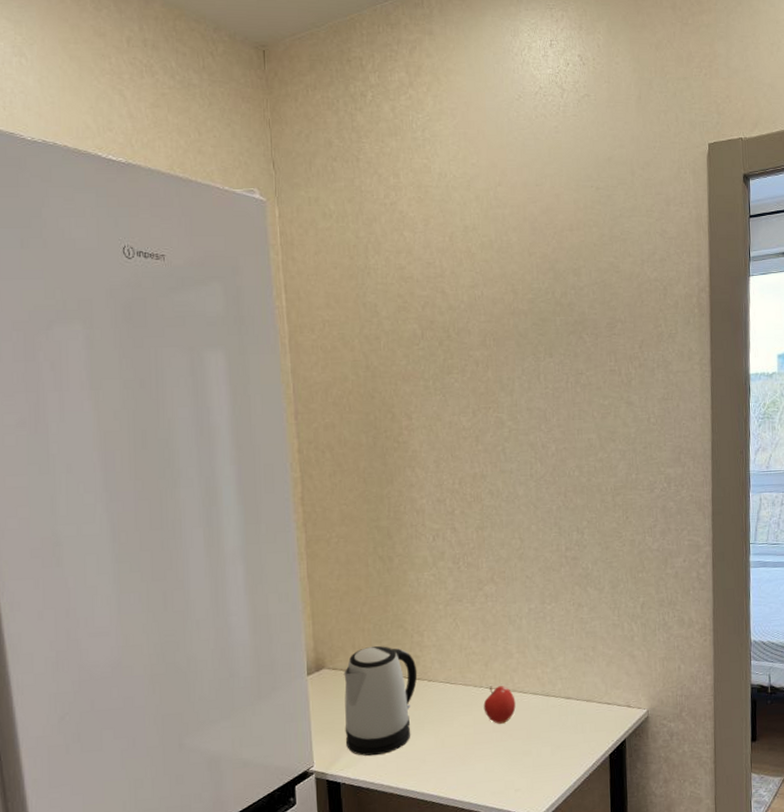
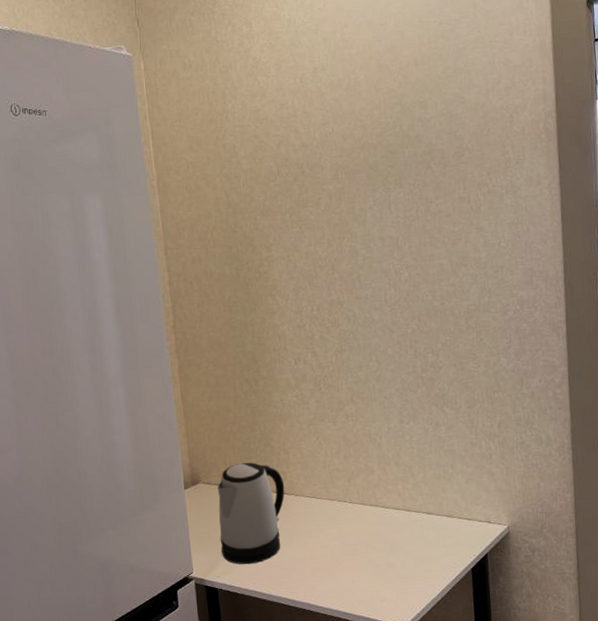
fruit: present [483,686,516,724] -> none [348,501,379,537]

